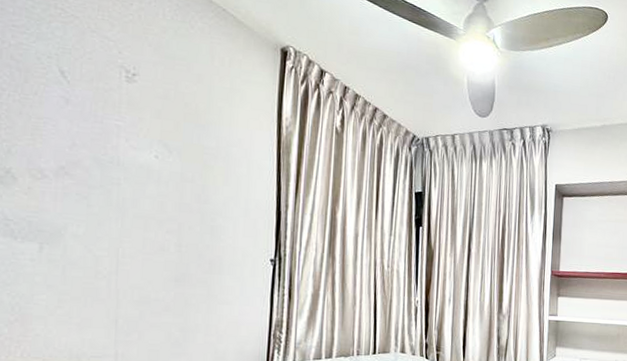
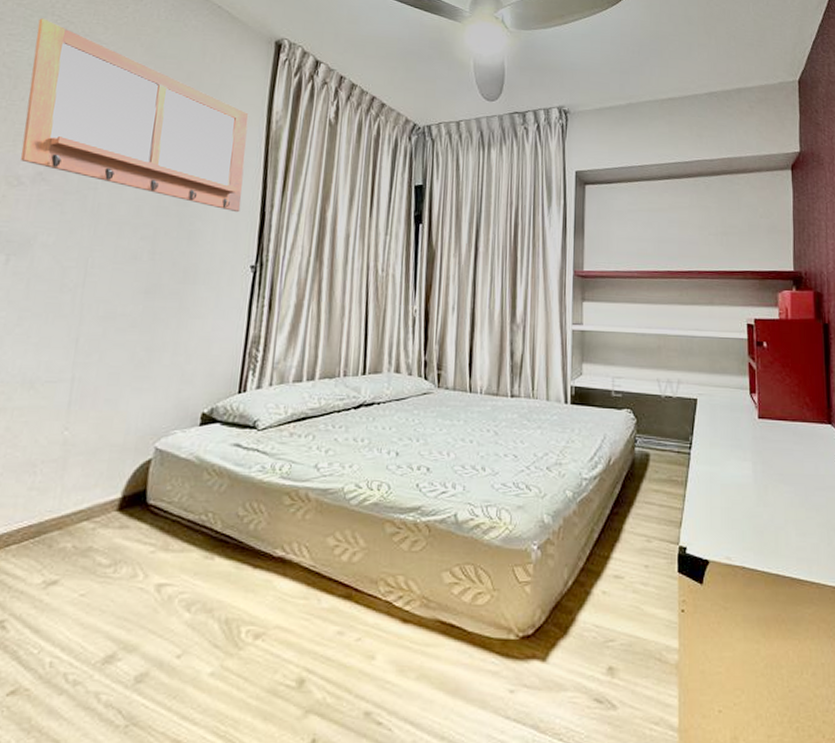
writing board: none [40,10,260,211] -> present [20,18,249,213]

